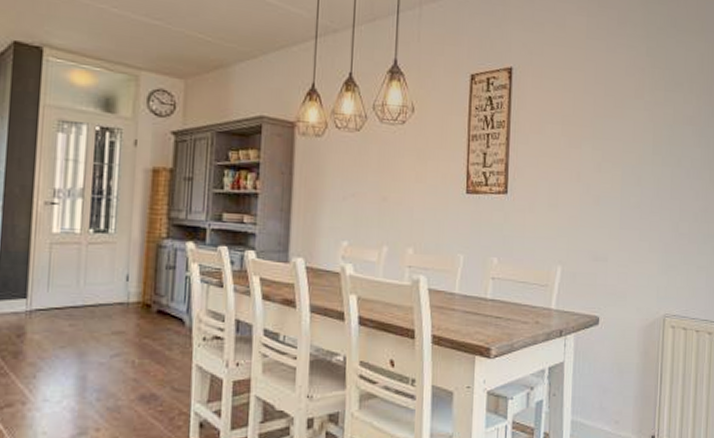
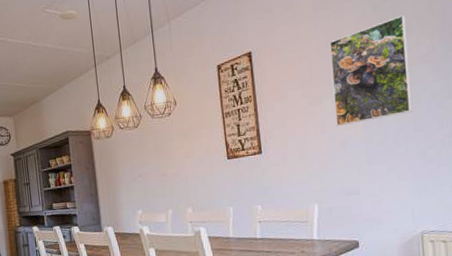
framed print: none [593,66,677,178] -> present [329,15,413,126]

